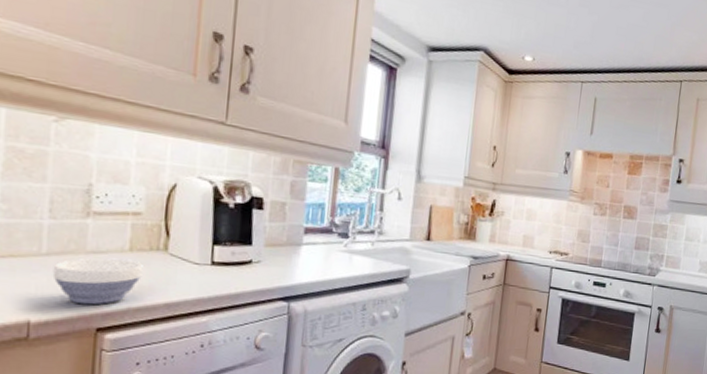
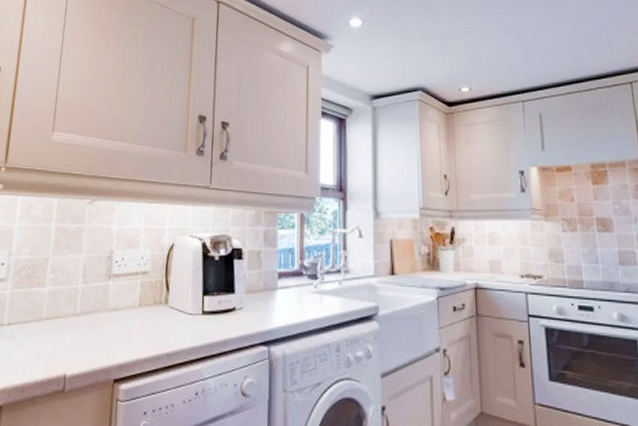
bowl: present [52,258,143,305] -> none [83,314,149,358]

